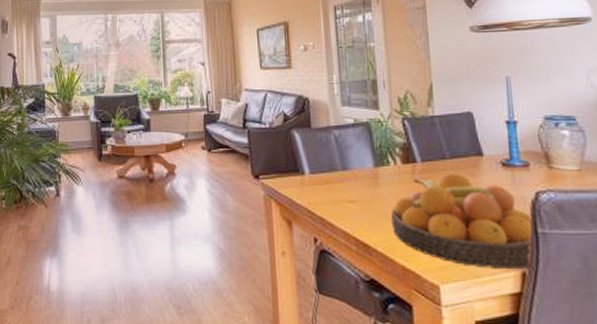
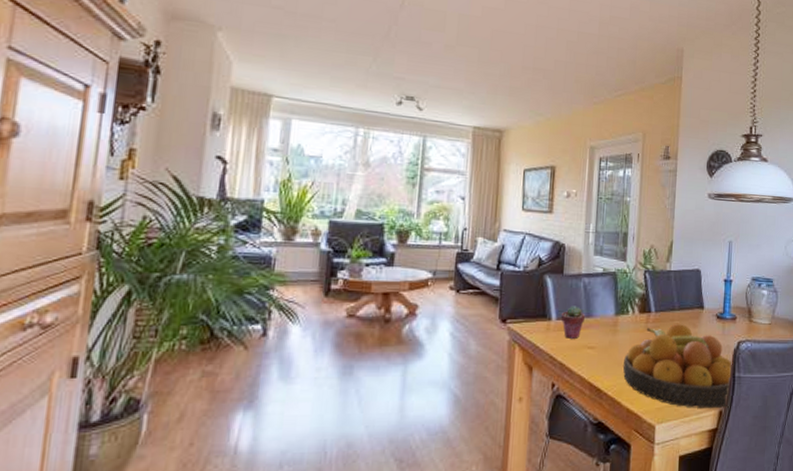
potted succulent: none [314,159,341,193] -> present [560,305,586,339]

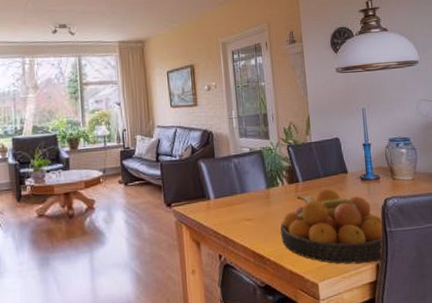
potted succulent: present [560,305,586,339] -> none [218,184,240,214]

